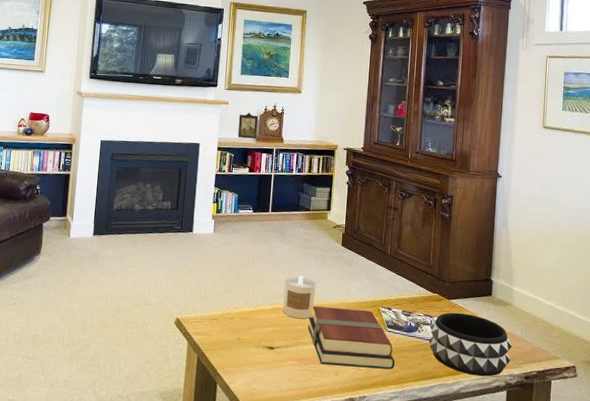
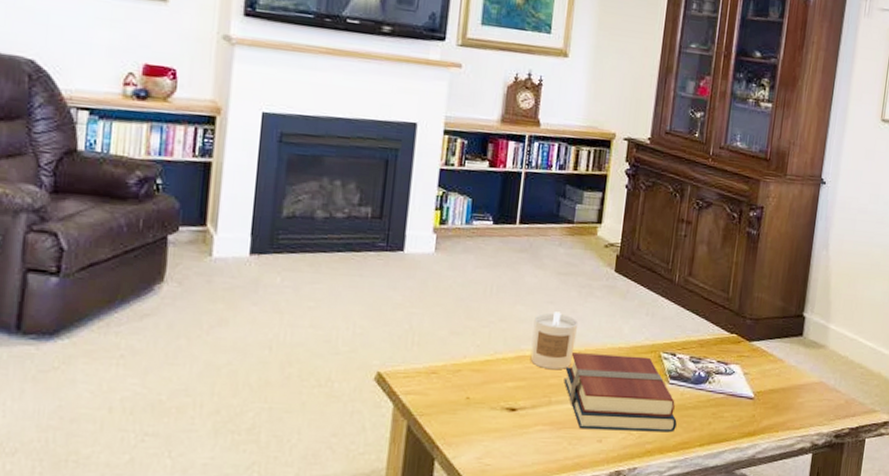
photo frame: present [237,112,259,139] -> none [473,81,506,121]
decorative bowl: present [429,312,513,377] -> none [721,357,823,437]

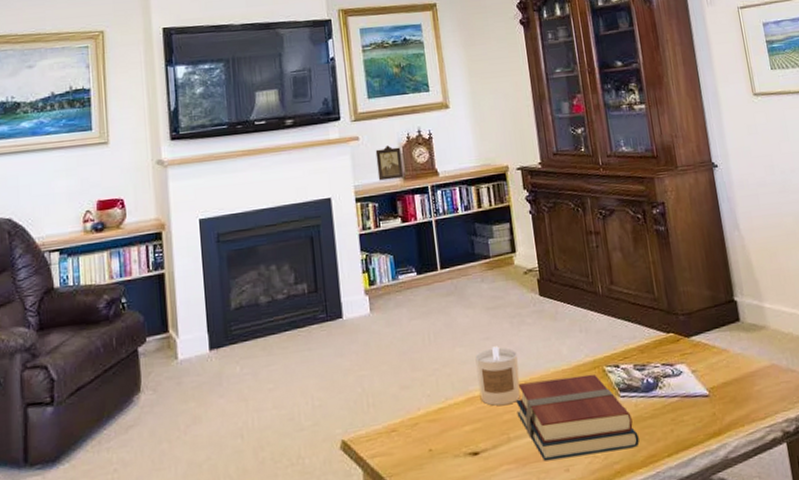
photo frame: none [473,81,506,121] -> present [375,145,404,181]

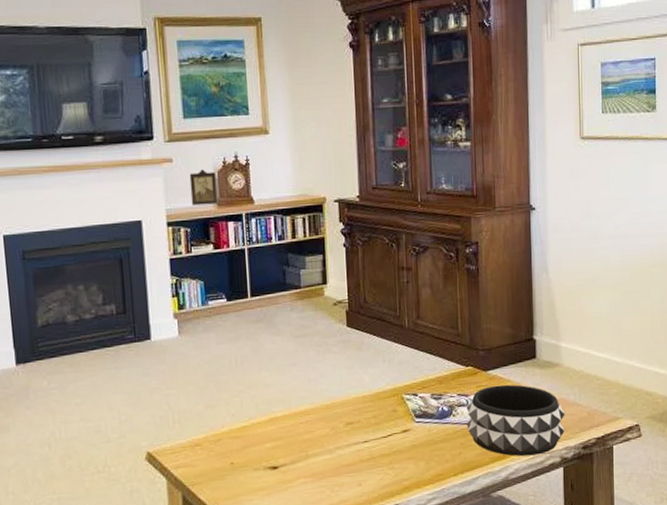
candle: present [475,346,521,406] -> none [280,372,322,427]
books: present [515,374,639,460] -> none [316,401,429,475]
decorative bowl: none [672,350,782,432] -> present [466,384,566,457]

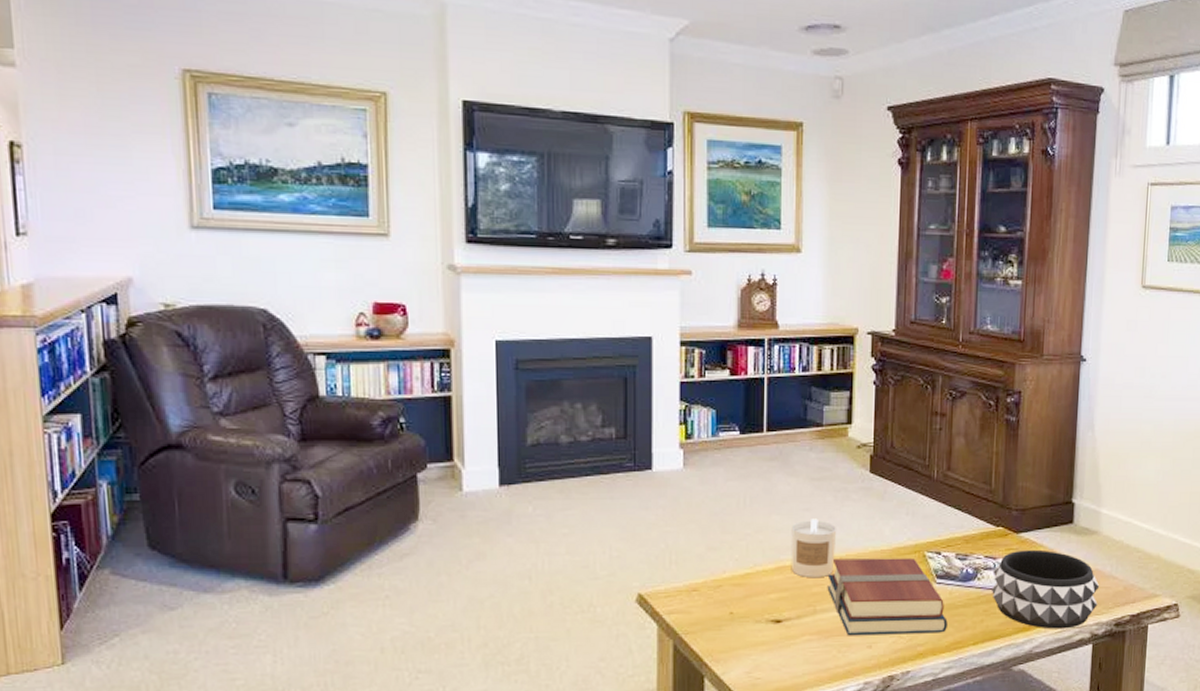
photo frame: present [189,169,218,206] -> none [709,286,739,326]
candle: none [280,372,322,427] -> present [791,518,836,578]
books: none [316,401,429,475] -> present [827,558,948,635]

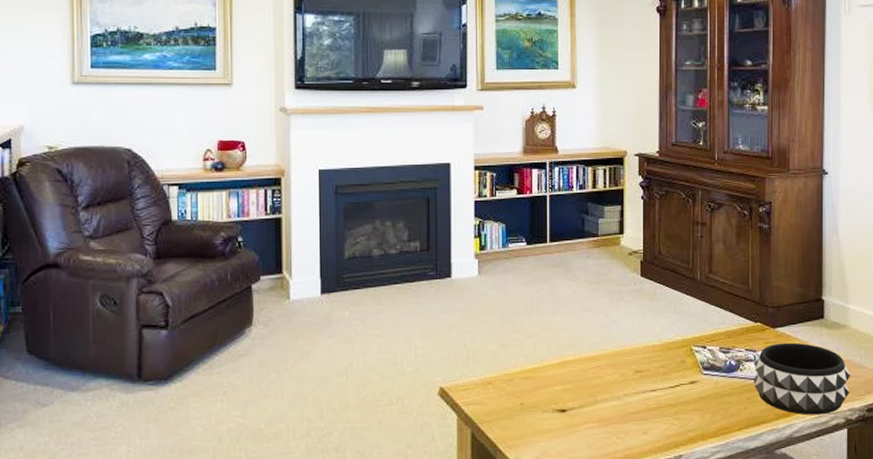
candle: present [791,518,836,578] -> none [573,318,612,372]
books: present [827,558,948,635] -> none [606,351,714,422]

